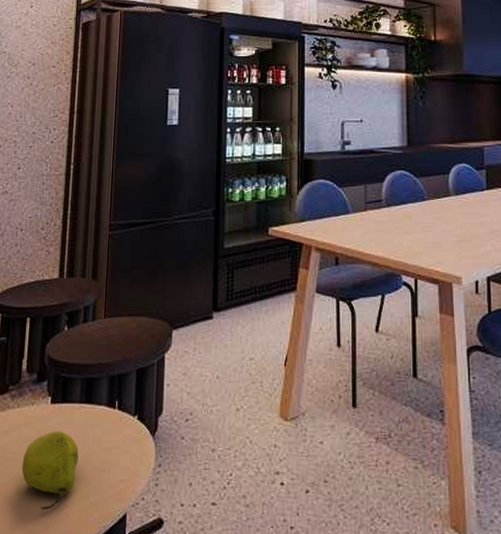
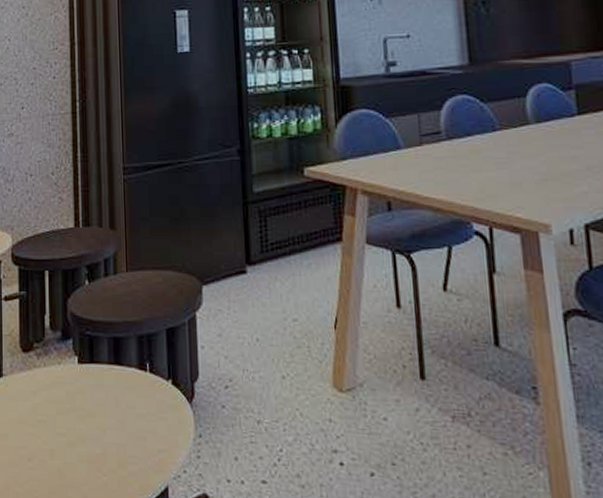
fruit: present [21,431,79,510] -> none [54,393,112,478]

